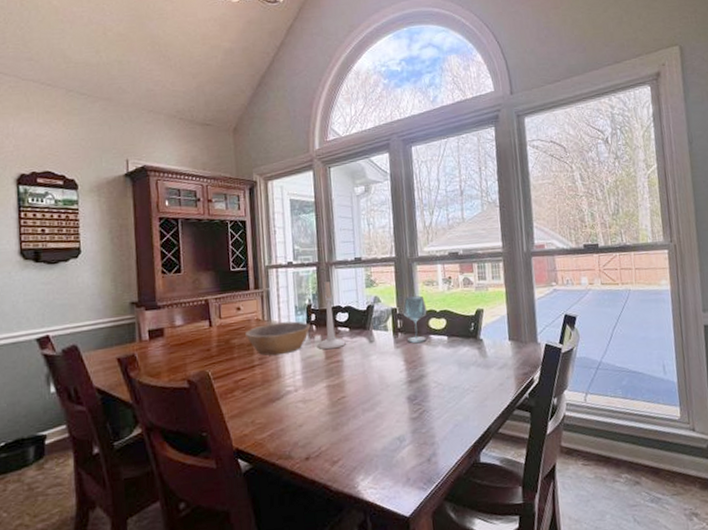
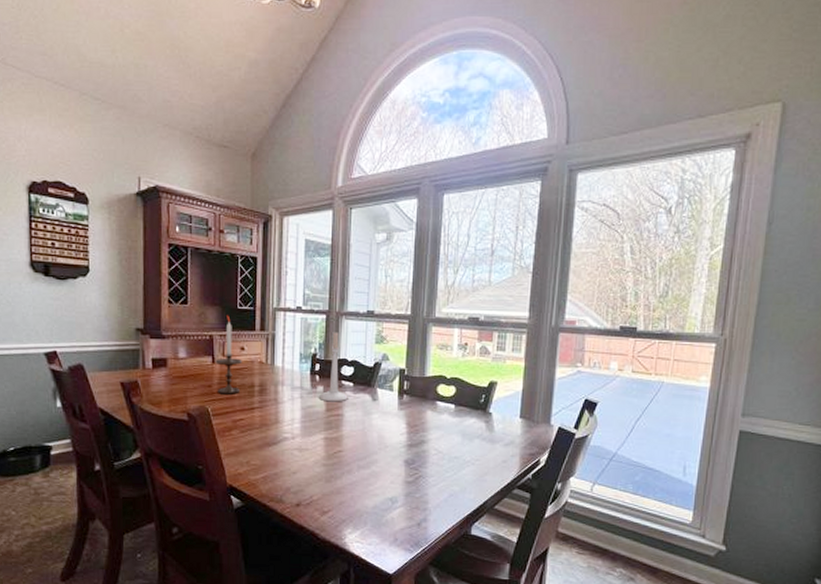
candlestick: none [212,278,239,357] -> present [215,315,242,394]
bowl: present [245,321,311,355] -> none [247,368,314,400]
wine glass: present [402,295,427,344] -> none [411,359,437,408]

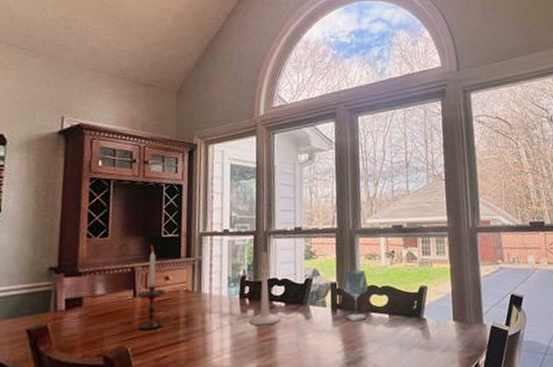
wine glass: none [411,359,437,408] -> present [342,270,368,322]

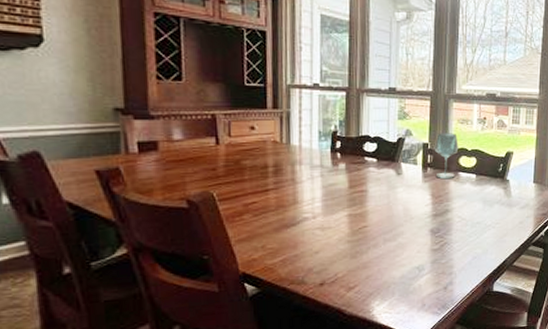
candlestick: present [137,245,166,331] -> none [219,92,252,177]
candlestick: present [249,252,280,326] -> none [340,109,372,179]

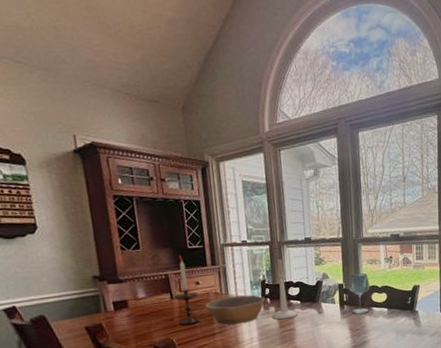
candlestick: none [219,92,252,177] -> present [173,255,200,326]
bowl: none [259,147,335,180] -> present [205,294,265,325]
candlestick: none [340,109,372,179] -> present [271,259,298,320]

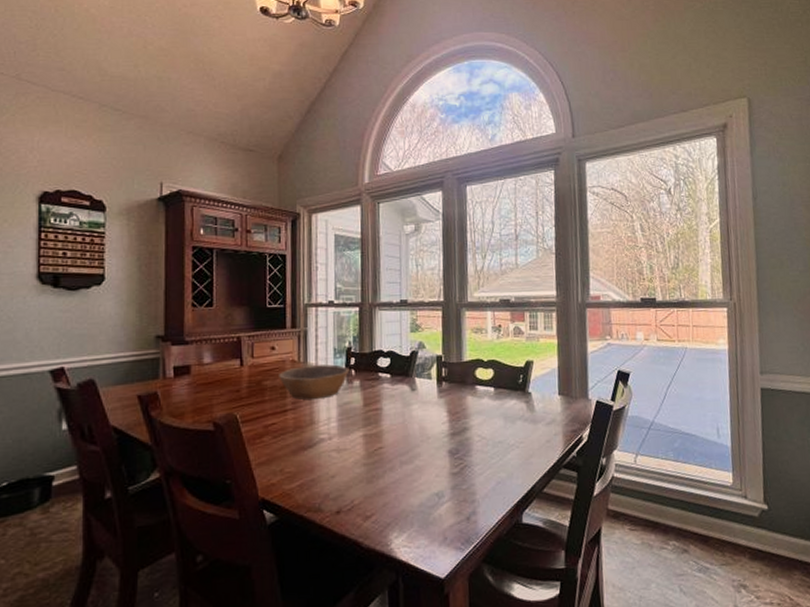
candlestick: present [173,255,200,326] -> none [243,315,273,399]
candlestick: present [271,259,298,320] -> none [355,324,386,397]
wine glass: present [348,273,370,315] -> none [448,343,474,394]

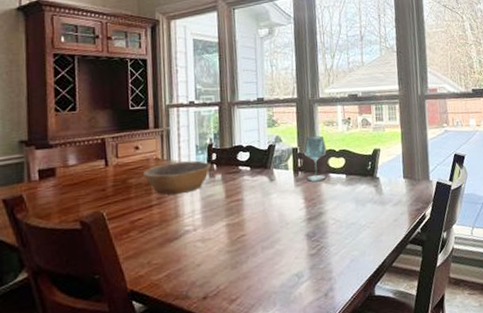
wine glass: none [448,343,474,394] -> present [303,135,327,182]

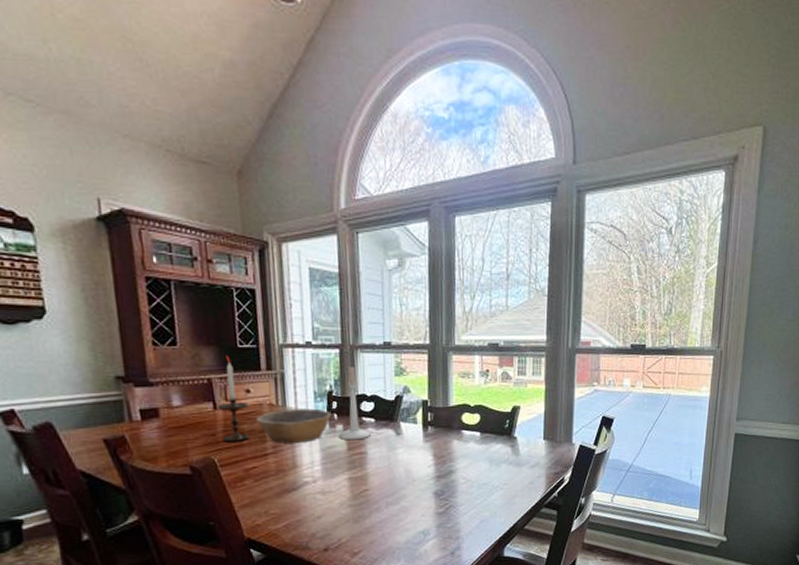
candlestick: none [108,117,137,197] -> present [217,355,249,443]
candlestick: none [217,121,247,189] -> present [338,367,371,441]
wine glass: present [303,135,327,182] -> none [434,388,461,439]

